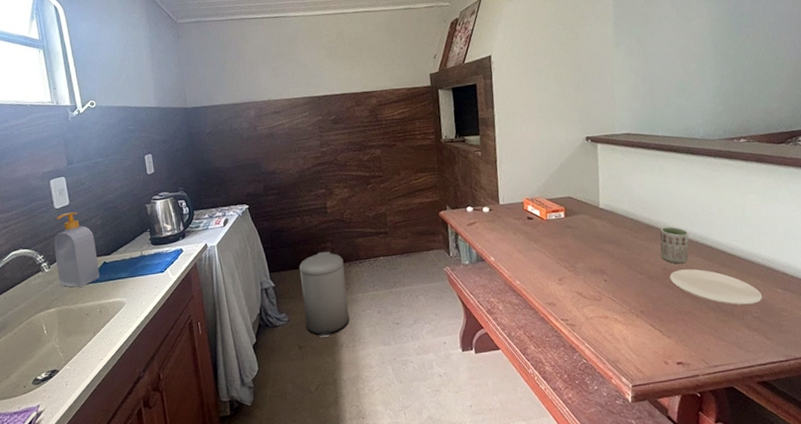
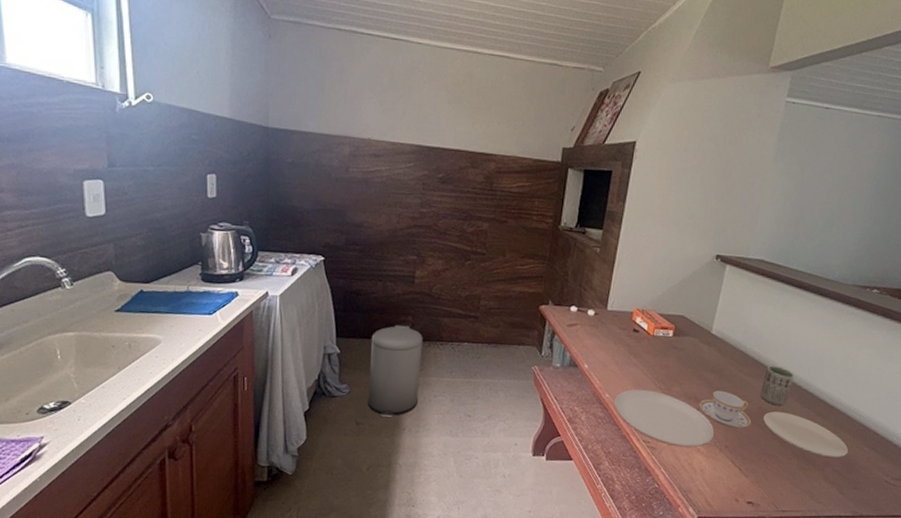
soap bottle: present [53,212,101,288] -> none [80,223,134,315]
plate: none [525,270,627,320] -> present [614,389,714,448]
teacup: none [606,259,660,293] -> present [699,390,752,428]

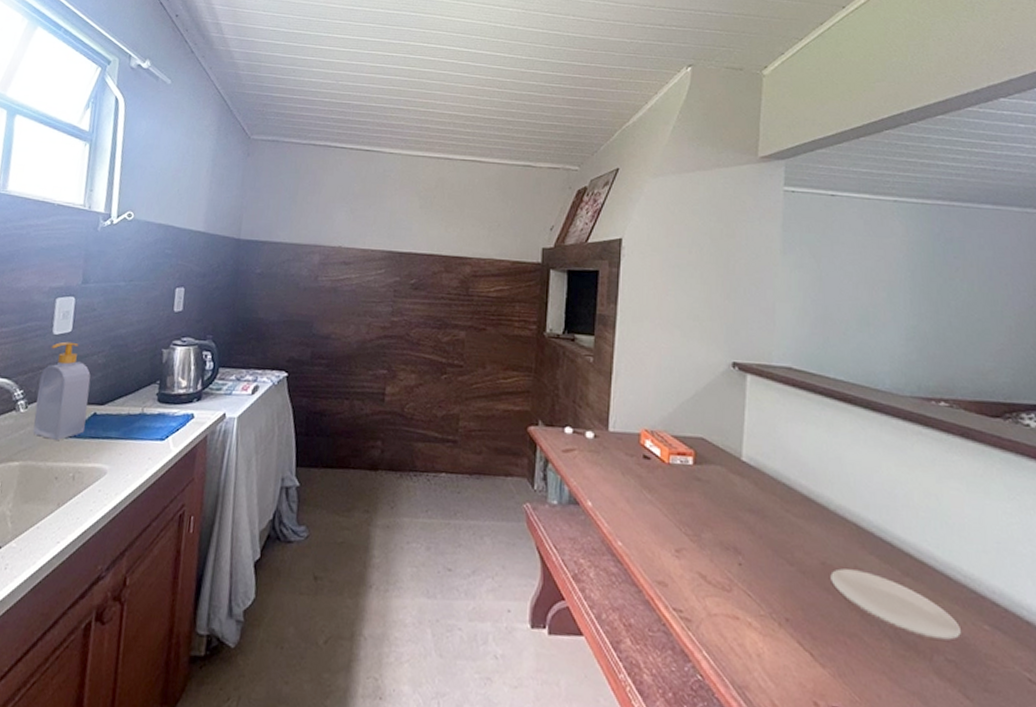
soap bottle: none [80,223,134,315] -> present [33,341,91,441]
pedal bin: present [367,325,423,418] -> none [328,451,394,572]
plate: present [614,389,714,448] -> none [630,535,767,620]
teacup: present [699,390,752,428] -> none [741,538,815,593]
cup: present [760,365,795,406] -> none [819,503,862,561]

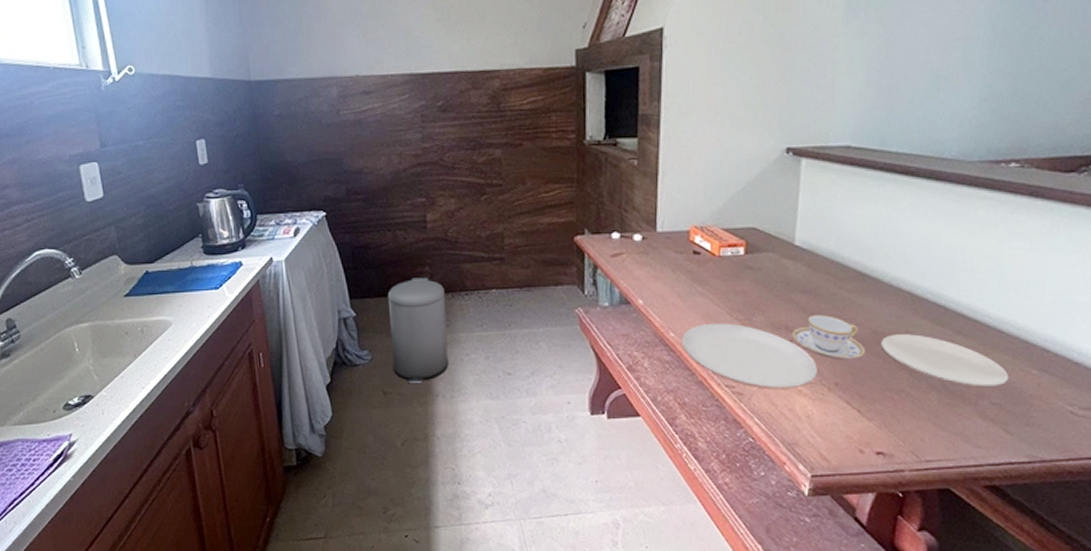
soap bottle: present [33,341,91,441] -> none [85,207,142,301]
pedal bin: none [328,451,394,572] -> present [387,277,448,384]
plate: none [630,535,767,620] -> present [682,323,817,389]
teacup: none [741,538,815,593] -> present [793,315,866,360]

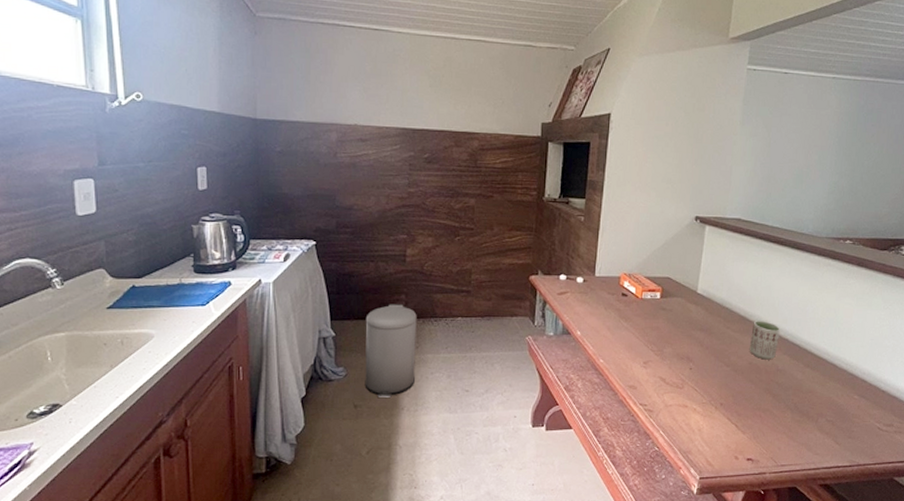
plate: present [682,323,817,389] -> none [609,352,708,407]
teacup: present [793,315,866,360] -> none [692,349,744,385]
cup: none [872,276,917,327] -> present [749,321,781,360]
plate: present [881,334,1010,386] -> none [754,366,840,408]

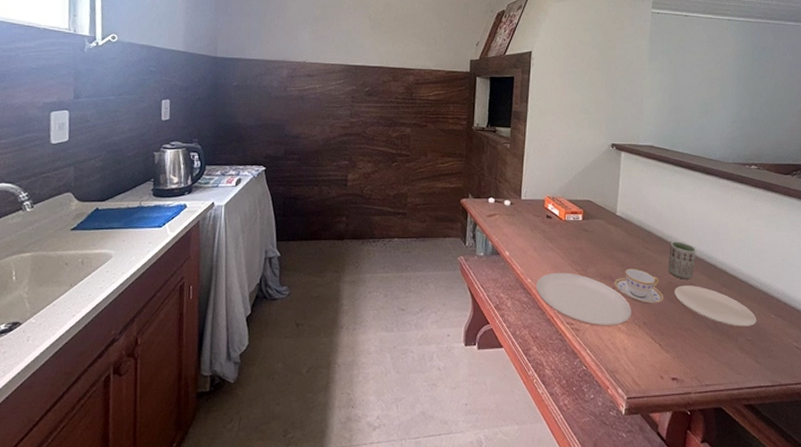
pedal bin: present [365,304,417,399] -> none [306,225,357,317]
plate: none [609,352,708,407] -> present [536,272,631,326]
teacup: none [692,349,744,385] -> present [615,269,664,304]
plate: none [754,366,840,408] -> present [674,285,757,327]

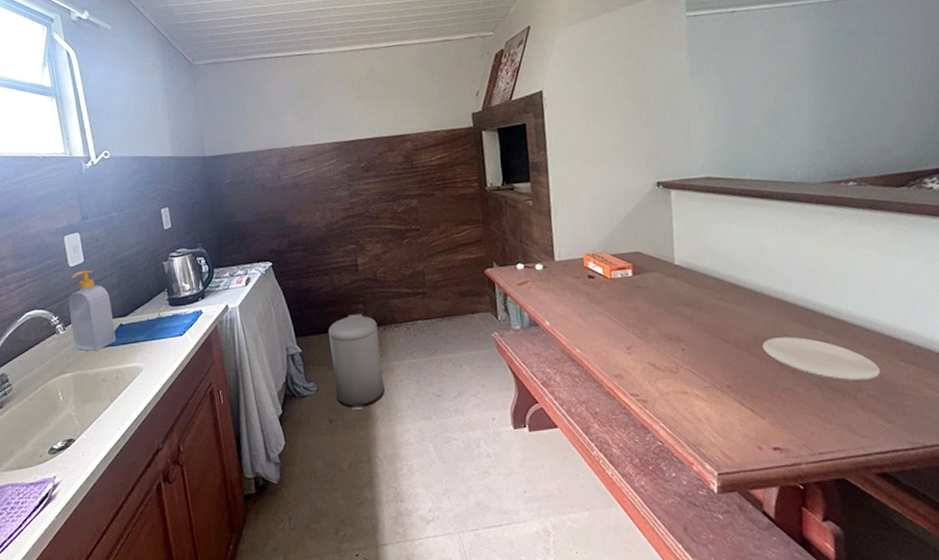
soap bottle: none [40,149,91,234] -> present [68,270,117,352]
pedal bin: none [306,225,357,317] -> present [328,313,385,411]
plate: present [536,272,631,326] -> none [587,337,710,395]
teacup: present [615,269,664,304] -> none [683,324,750,364]
cup: present [668,241,697,280] -> none [749,286,786,331]

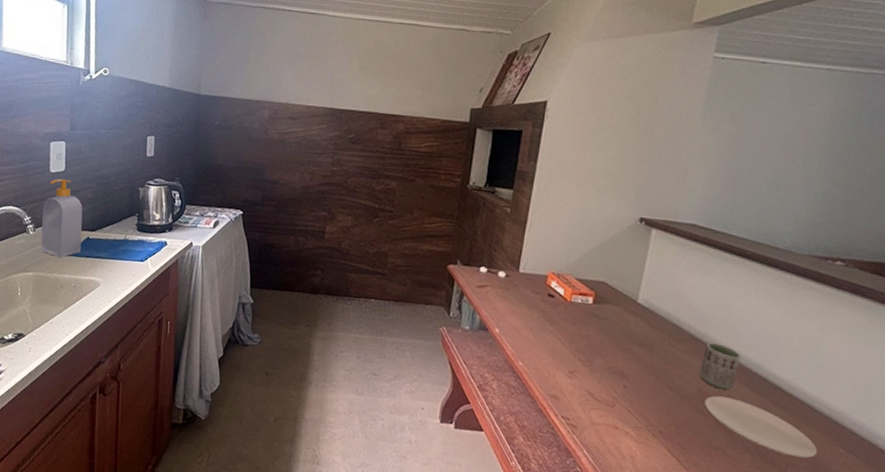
pedal bin: present [328,313,385,411] -> none [277,278,331,371]
cup: none [749,286,786,331] -> present [699,342,742,390]

